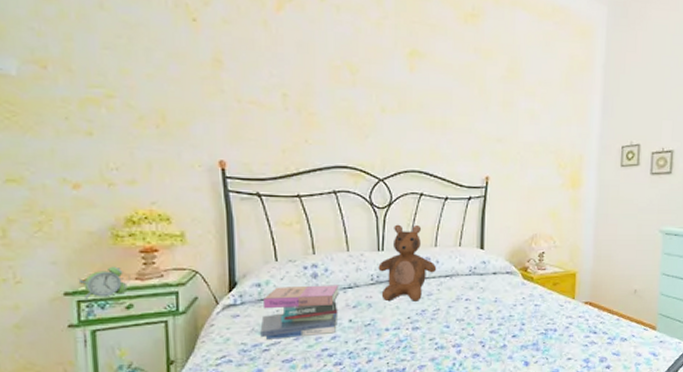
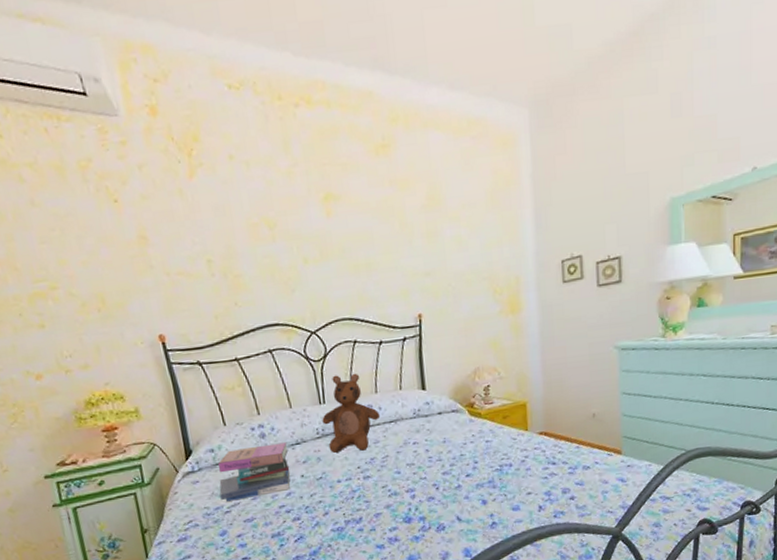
alarm clock: present [78,266,131,302] -> none [54,447,99,482]

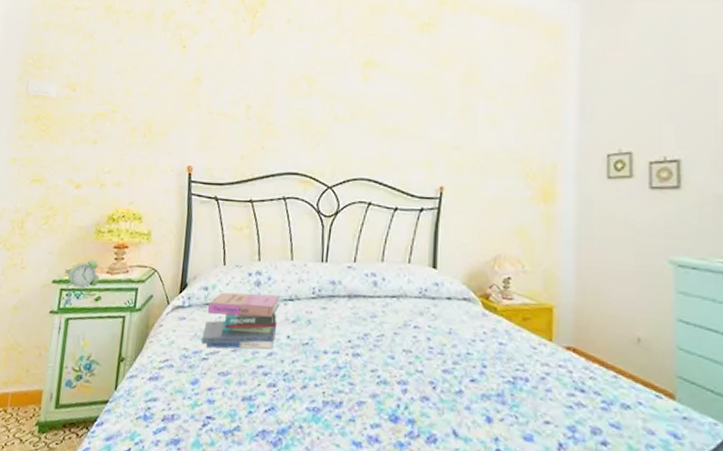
alarm clock: none [54,447,99,482] -> present [64,259,103,291]
teddy bear: present [322,373,381,453] -> none [320,234,383,323]

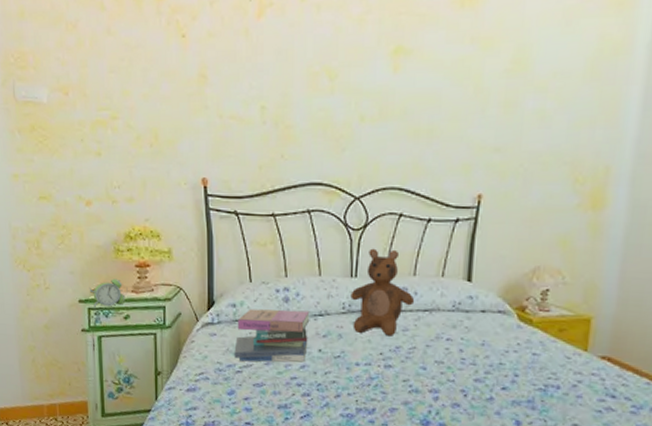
teddy bear: none [320,234,383,323] -> present [350,248,415,336]

